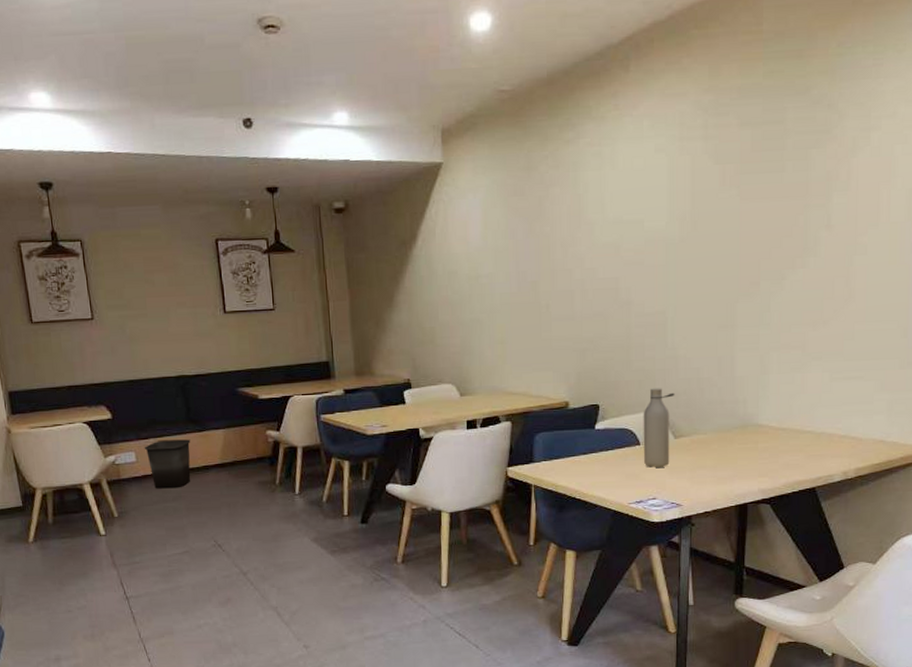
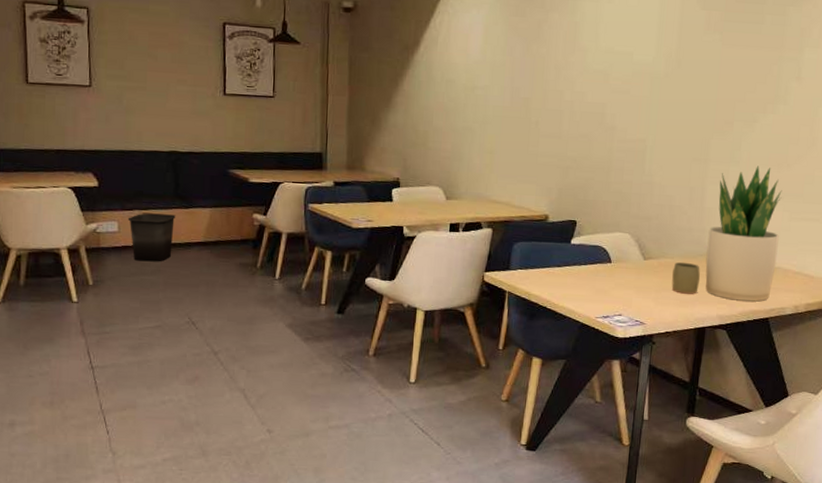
water bottle: present [643,388,675,469] -> none [613,210,648,287]
mug: none [707,436,738,470] -> present [671,262,701,294]
planter: none [742,326,820,472] -> present [705,166,782,302]

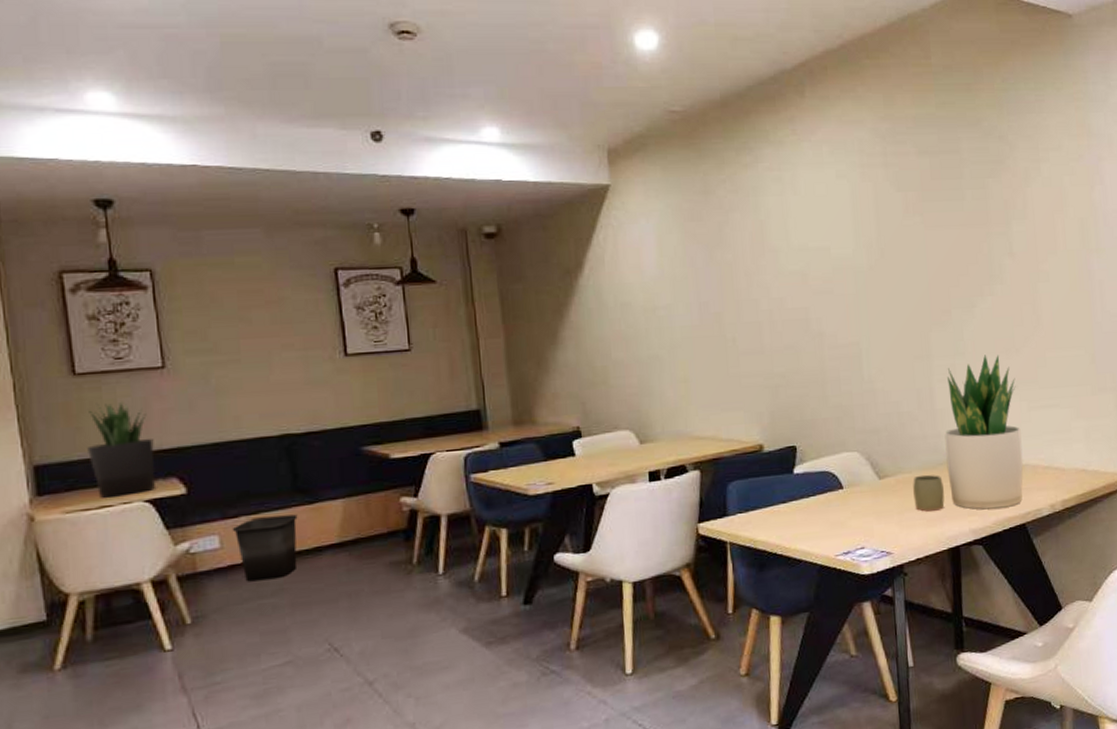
planter: none [32,107,78,182] -> present [87,401,156,498]

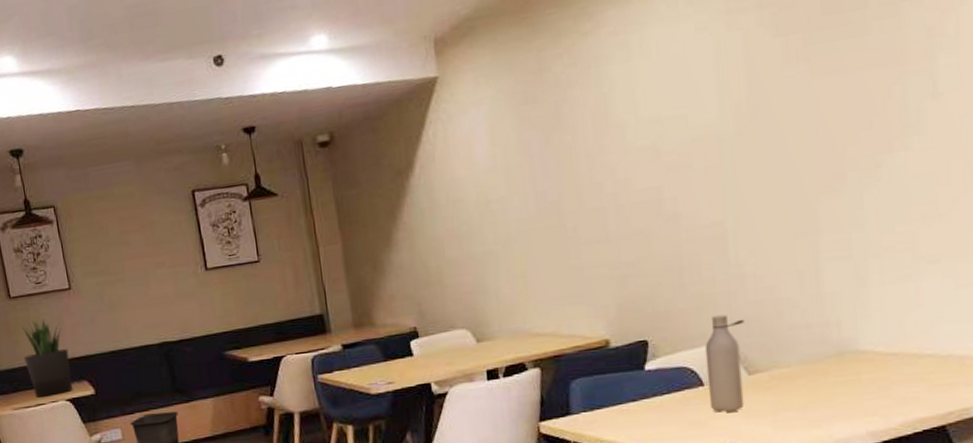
water bottle: none [844,425,876,514] -> present [704,314,745,413]
mug: present [913,474,945,511] -> none [791,369,834,411]
planter: present [944,355,1024,510] -> none [834,223,945,409]

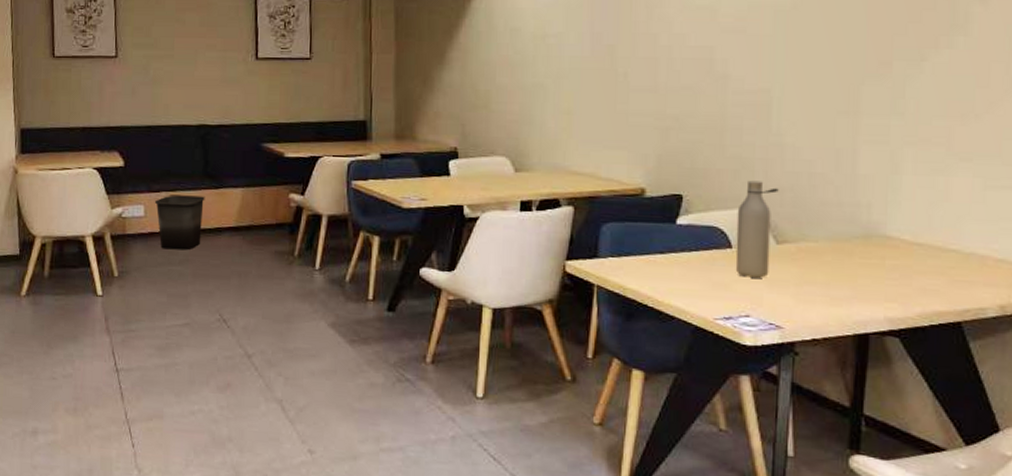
planter: present [22,318,73,398] -> none [57,82,104,162]

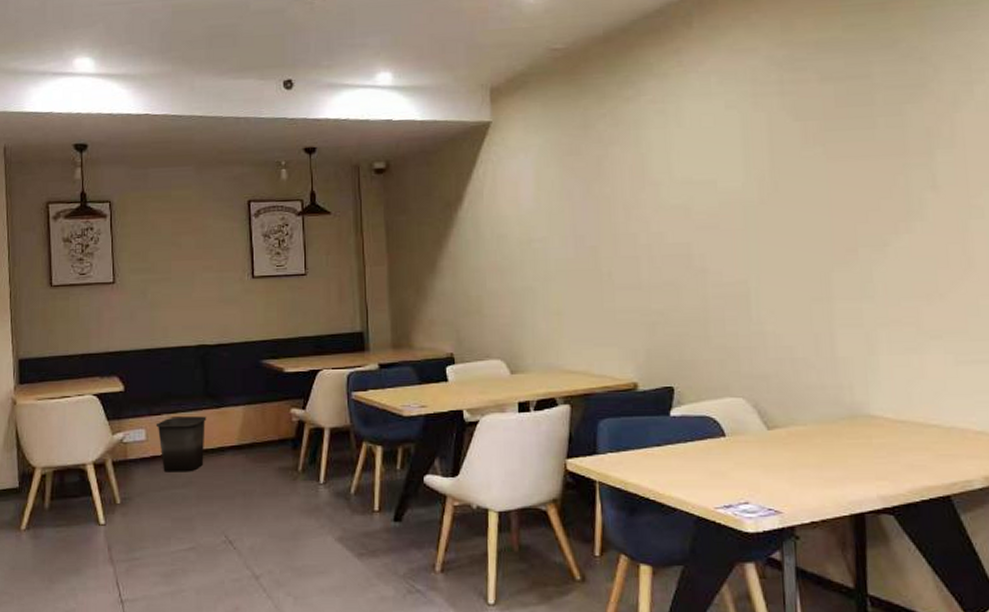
water bottle: present [735,180,779,279] -> none [727,369,765,466]

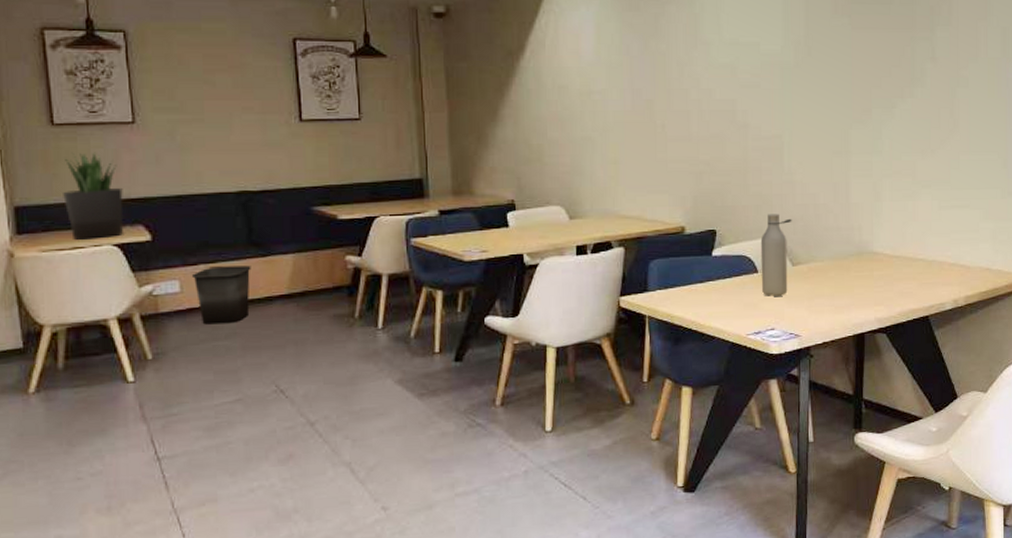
planter: none [56,310,103,389] -> present [63,152,124,240]
water bottle: none [727,369,765,466] -> present [760,213,792,297]

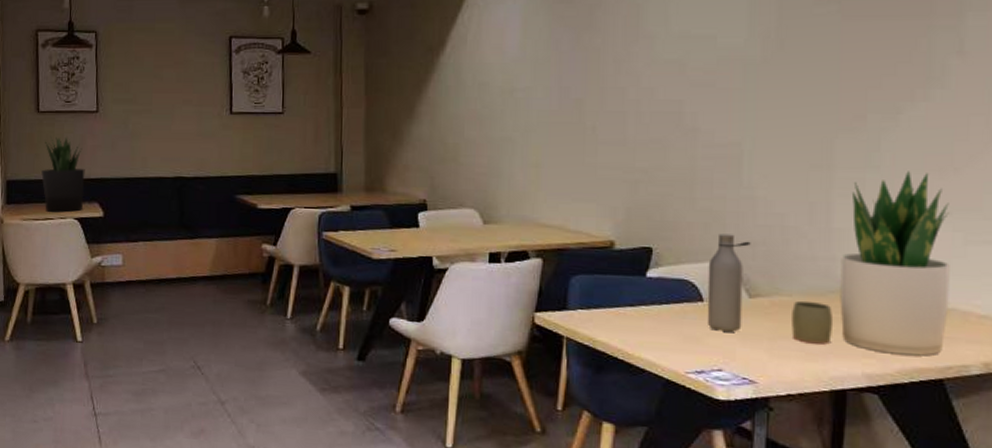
waste bin: present [191,265,251,325] -> none [132,244,181,299]
mug: none [824,264,854,299] -> present [791,300,834,344]
planter: none [857,154,931,301] -> present [840,171,950,356]

